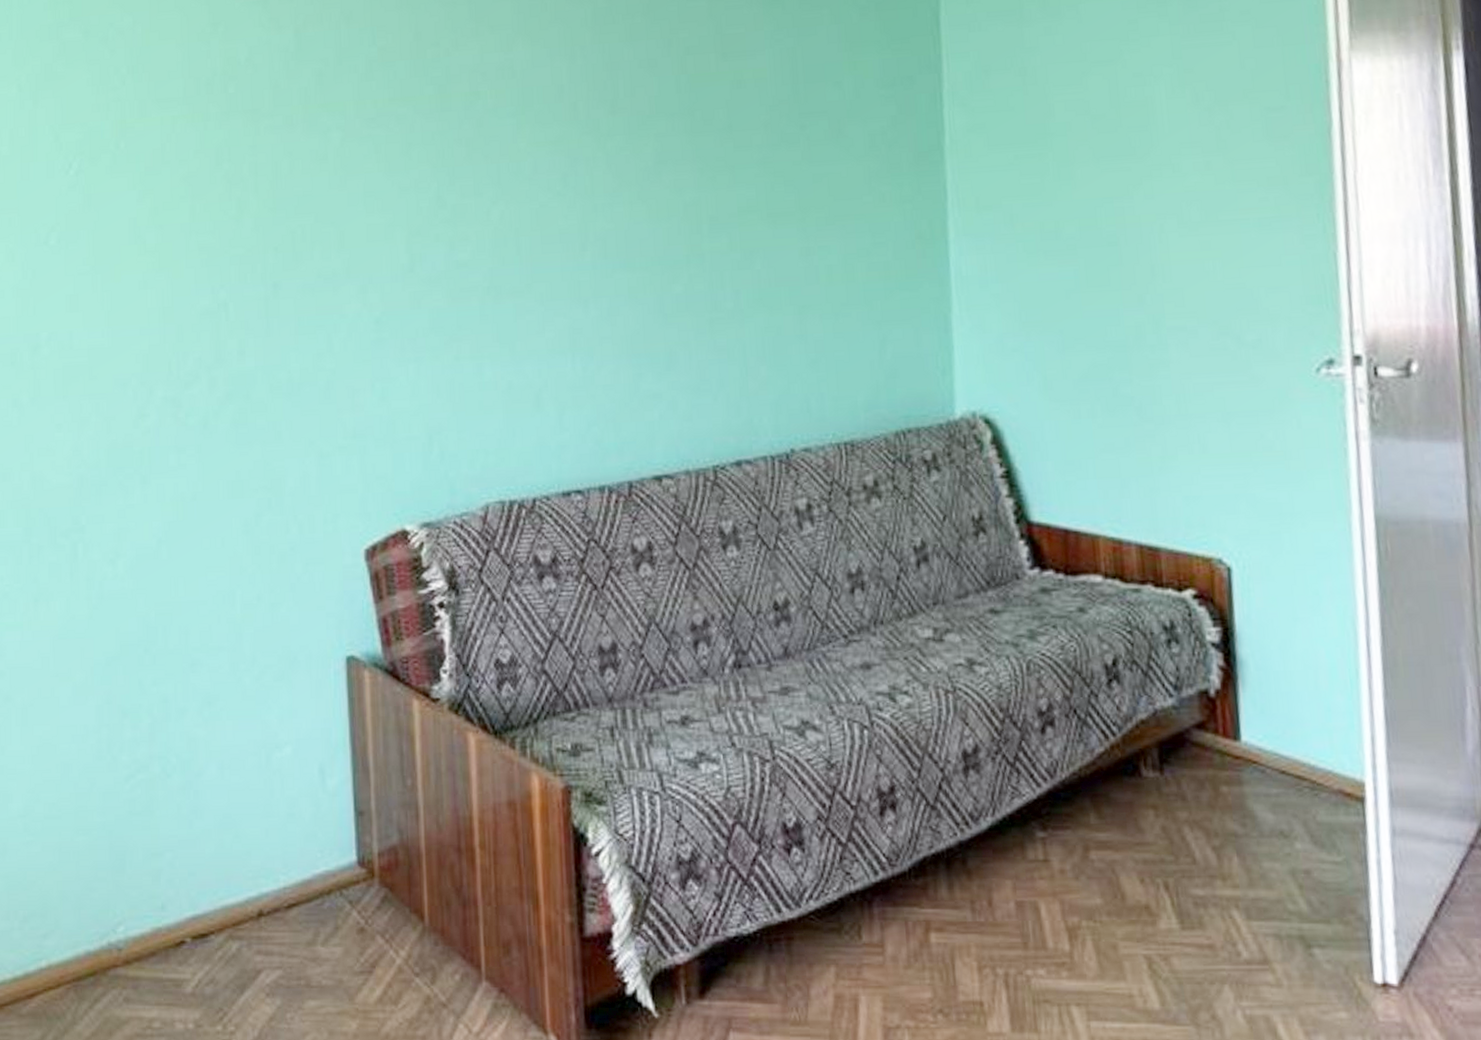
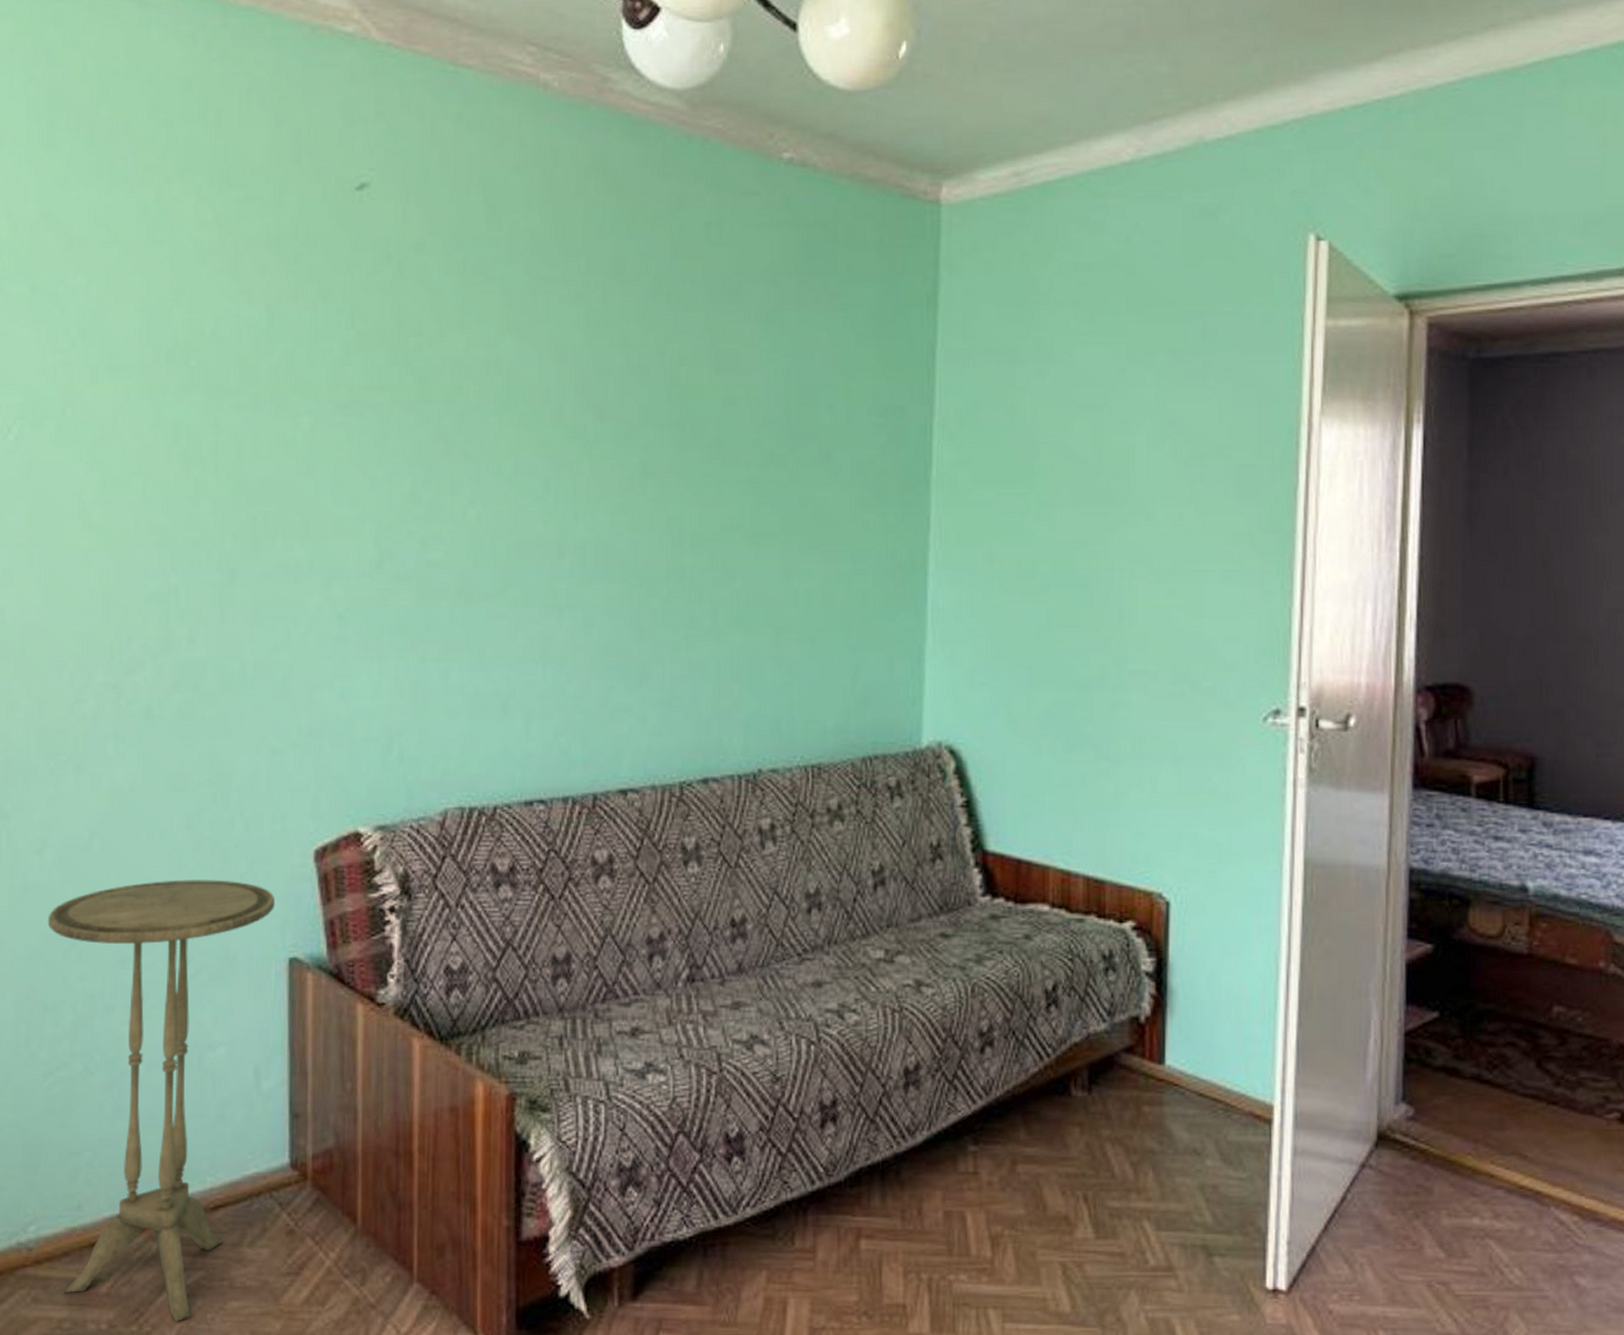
side table: none [123,582,330,1021] -> present [47,880,275,1322]

